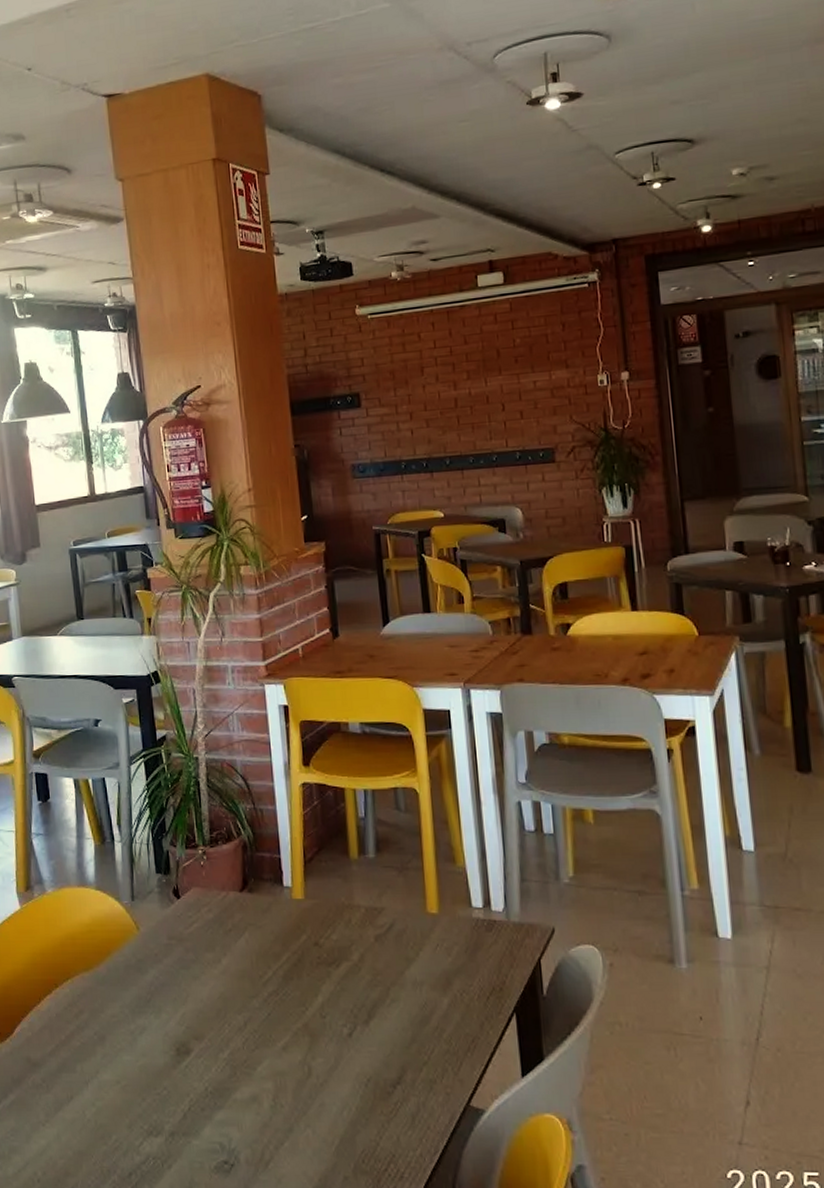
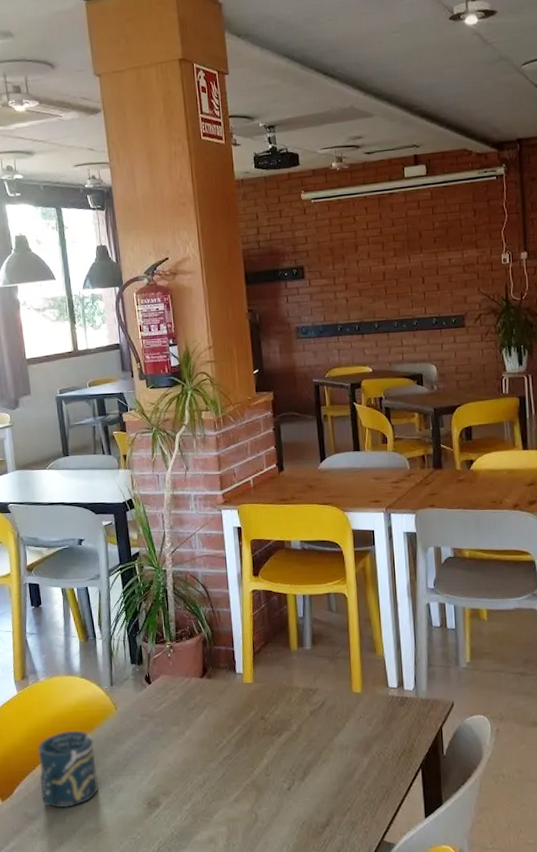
cup: none [43,955,117,1053] -> present [37,730,99,808]

